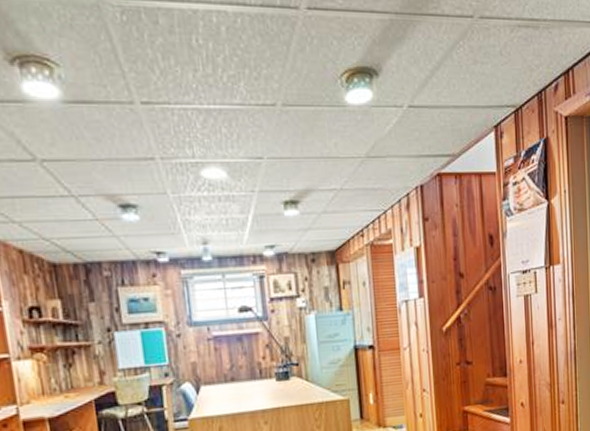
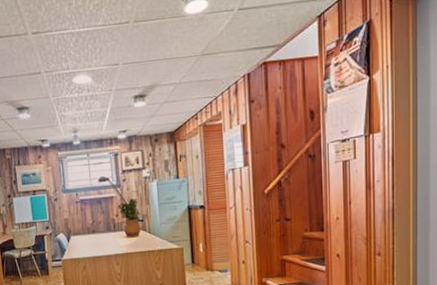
potted plant: none [267,335,295,388] -> present [119,198,141,238]

